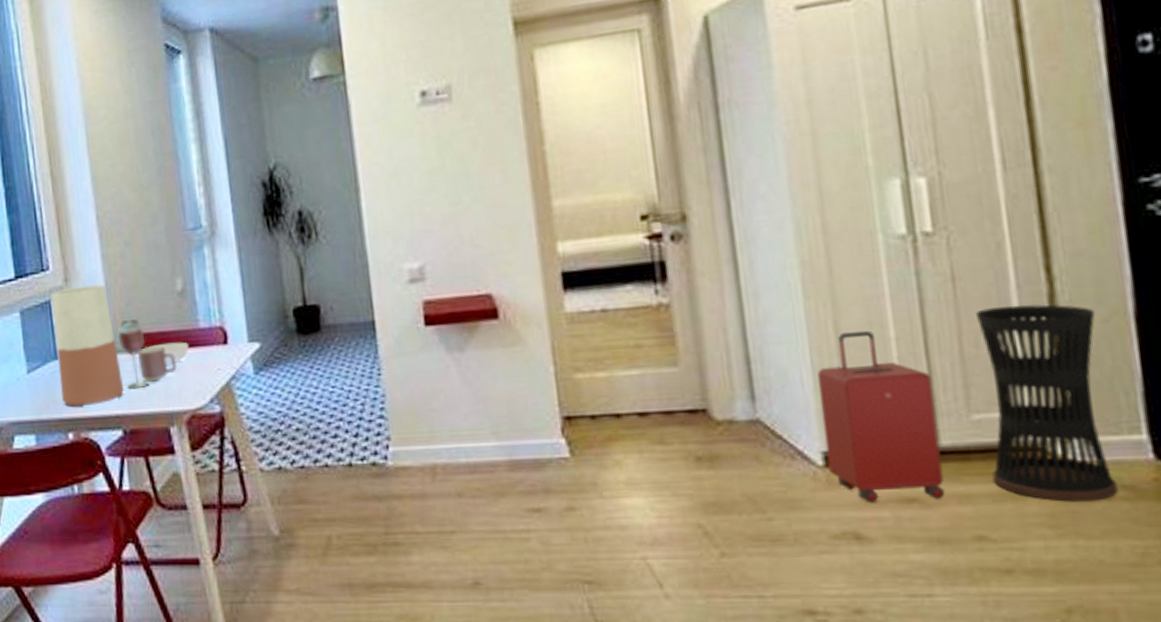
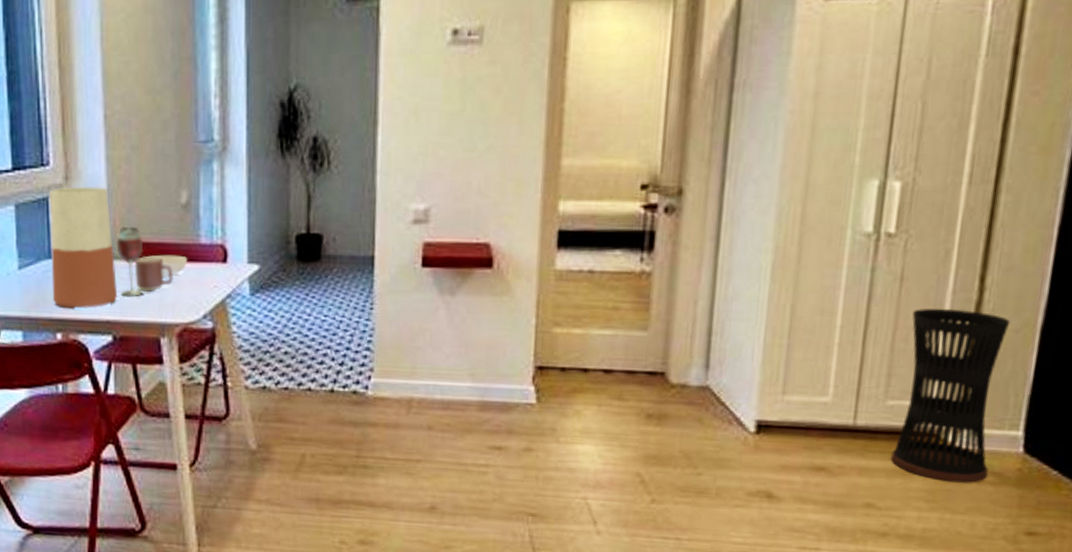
suitcase: present [816,330,944,503] -> none [758,316,863,470]

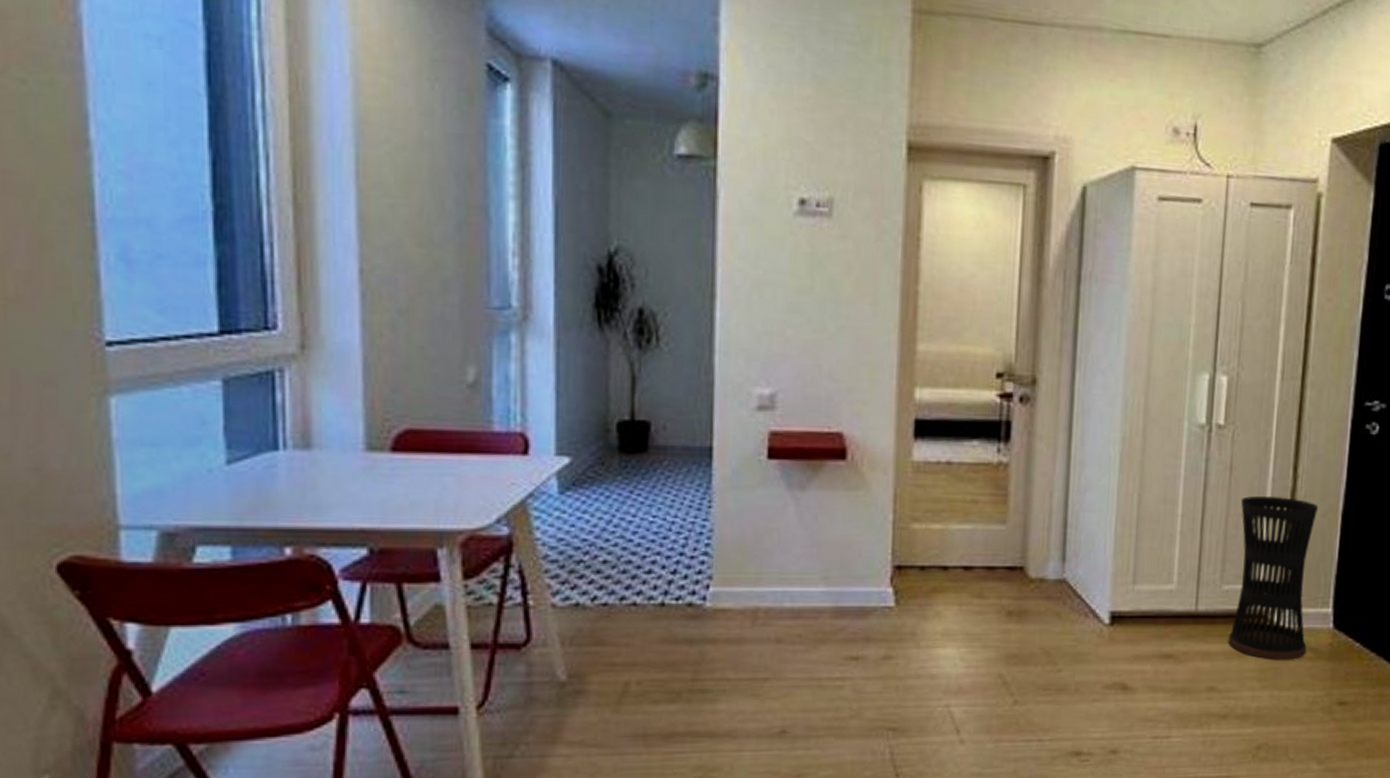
vase: present [48,186,118,309] -> none [275,357,377,515]
wineglass: present [115,226,144,297] -> none [373,409,414,499]
mug: present [134,257,173,292] -> none [400,447,455,491]
bowl: present [139,254,188,279] -> none [407,445,476,476]

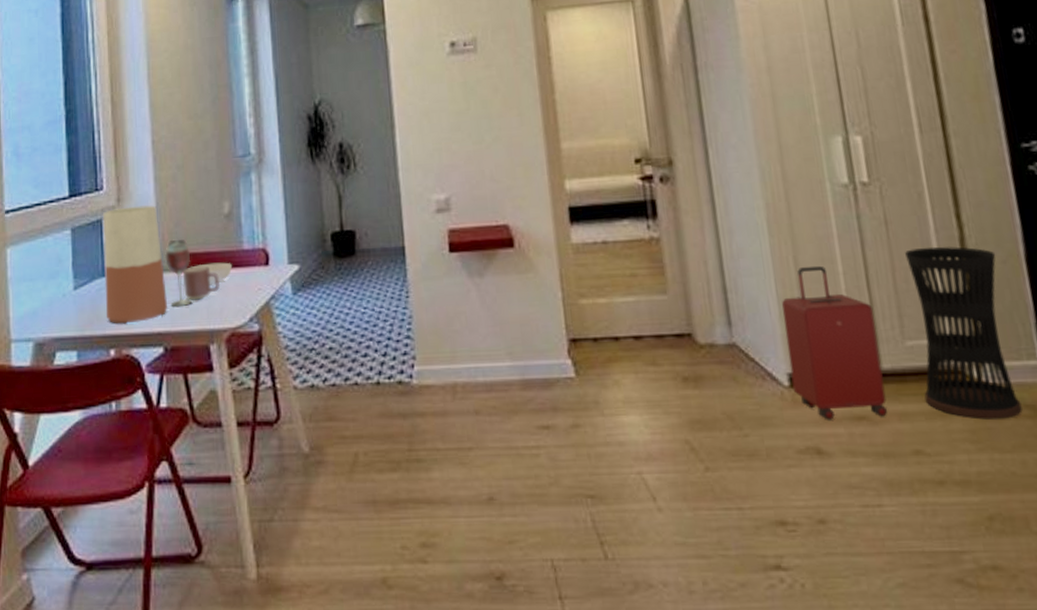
vase: none [275,357,377,515] -> present [102,205,168,323]
wineglass: none [373,409,414,499] -> present [164,239,192,308]
mug: none [400,447,455,491] -> present [182,266,220,300]
bowl: none [407,445,476,476] -> present [187,262,233,287]
suitcase: none [1112,505,1202,658] -> present [781,265,887,420]

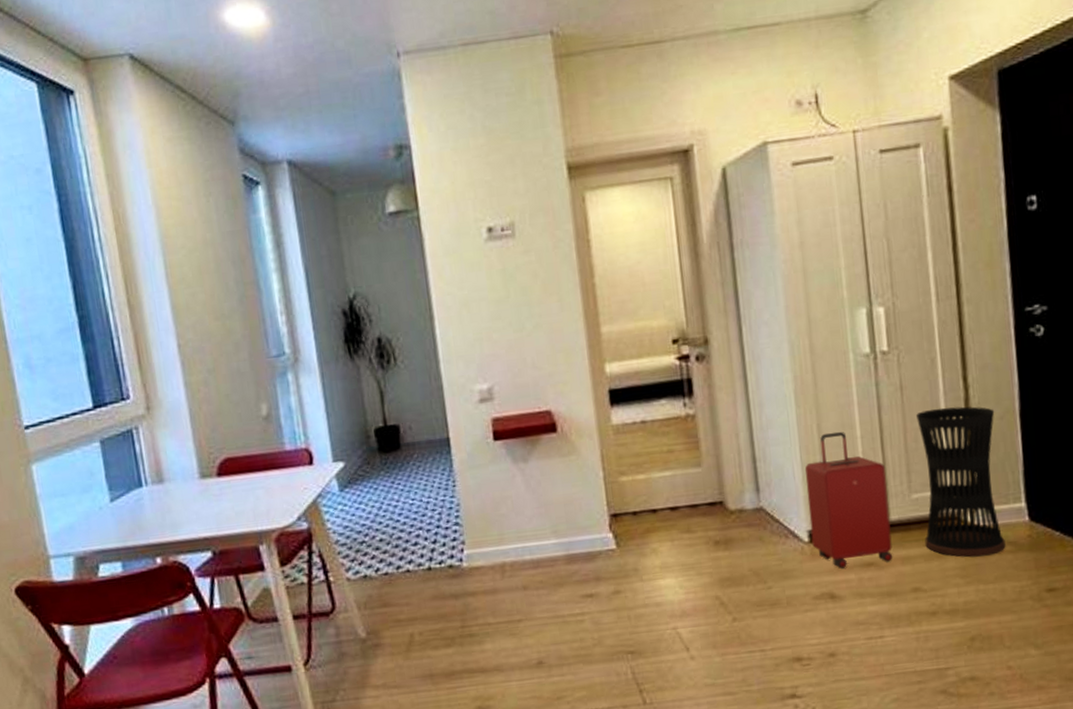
vase: present [102,205,168,323] -> none [132,411,213,532]
wineglass: present [164,239,192,308] -> none [203,444,236,512]
mug: present [182,266,220,300] -> none [224,469,264,504]
bowl: present [187,262,233,287] -> none [228,464,276,489]

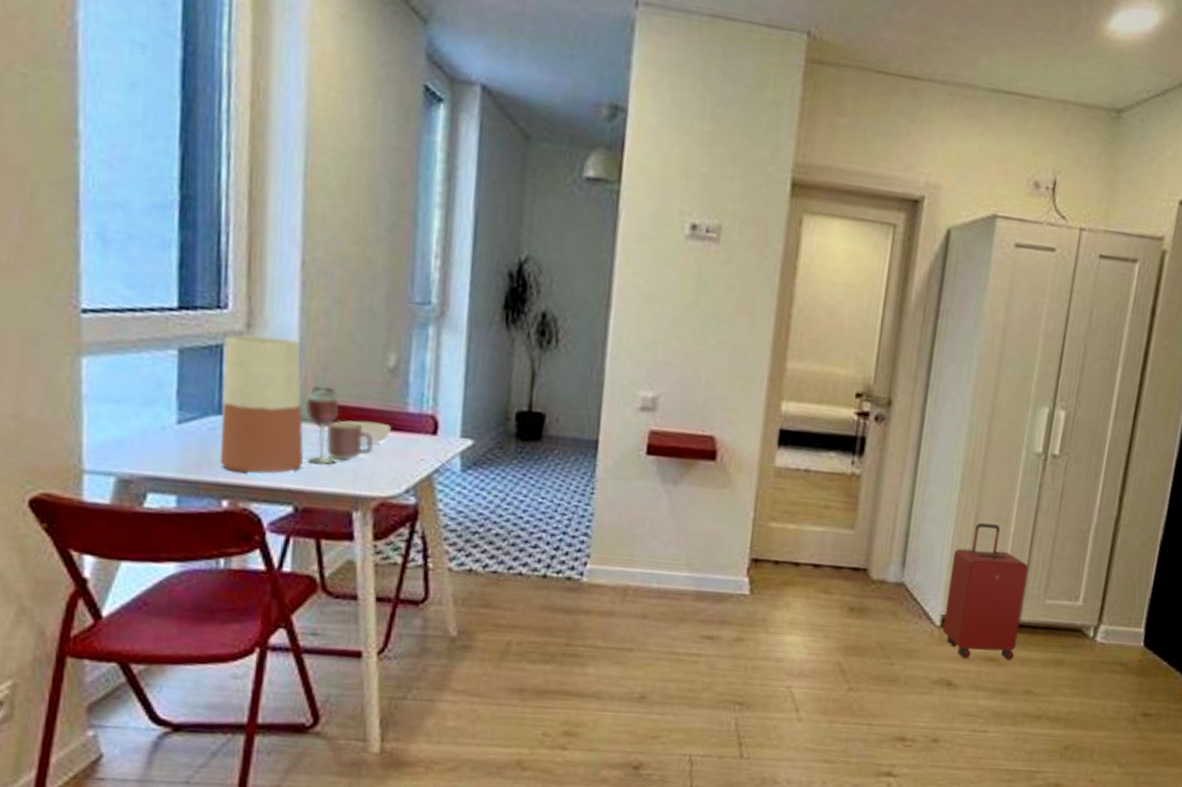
vase: none [132,411,213,532] -> present [219,334,304,475]
wineglass: none [203,444,236,512] -> present [304,385,340,465]
mug: none [224,469,264,504] -> present [325,421,373,461]
bowl: none [228,464,276,489] -> present [333,420,392,448]
umbrella stand: present [915,406,1006,557] -> none [1046,521,1140,672]

